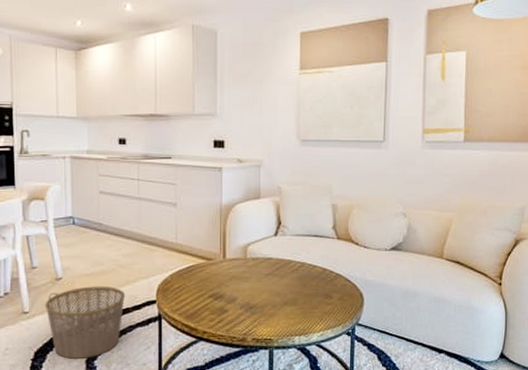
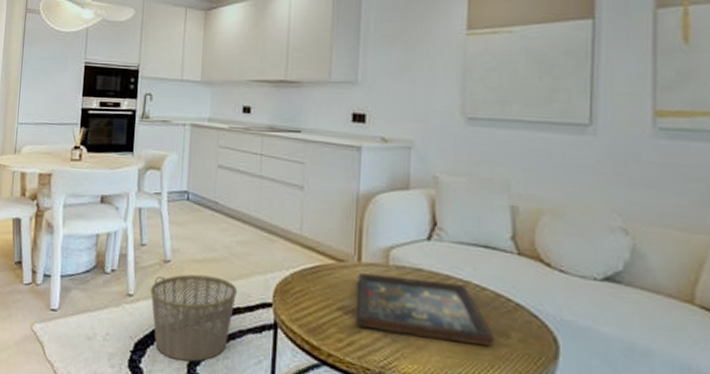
decorative tray: none [224,265,322,308] -> present [356,272,494,347]

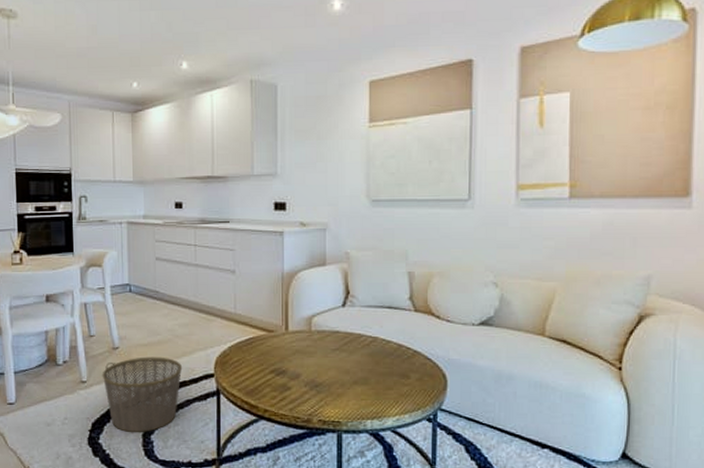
decorative tray: present [356,272,494,347] -> none [286,339,398,387]

